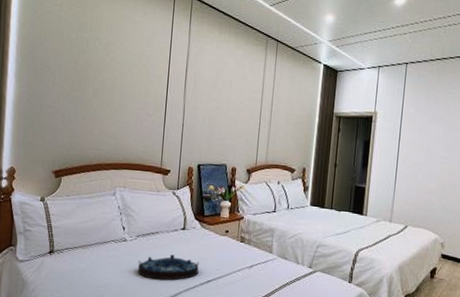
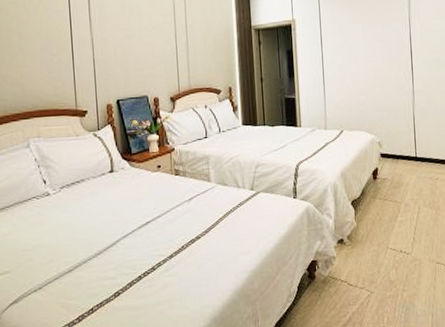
serving tray: present [137,254,199,280] -> none [66,201,136,232]

